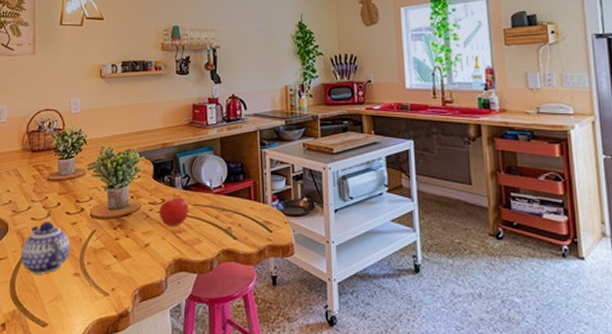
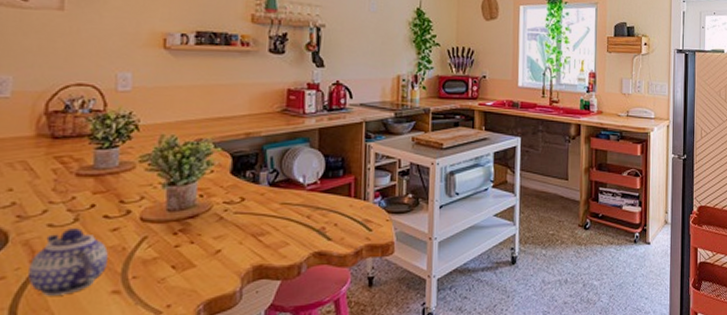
fruit: present [160,193,188,227] -> none [237,191,275,230]

